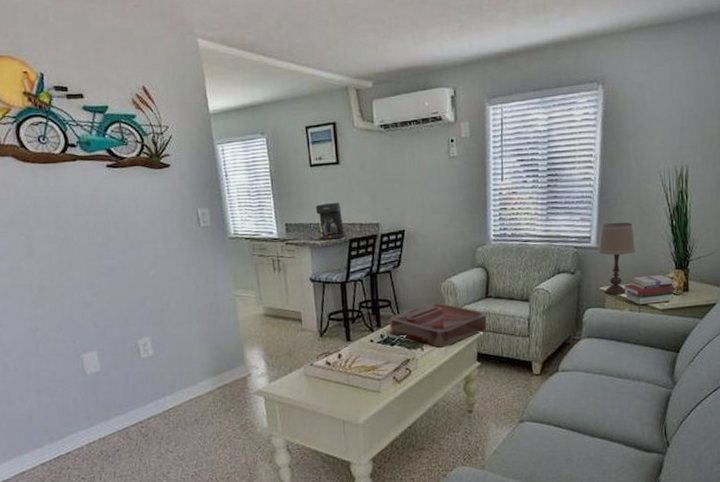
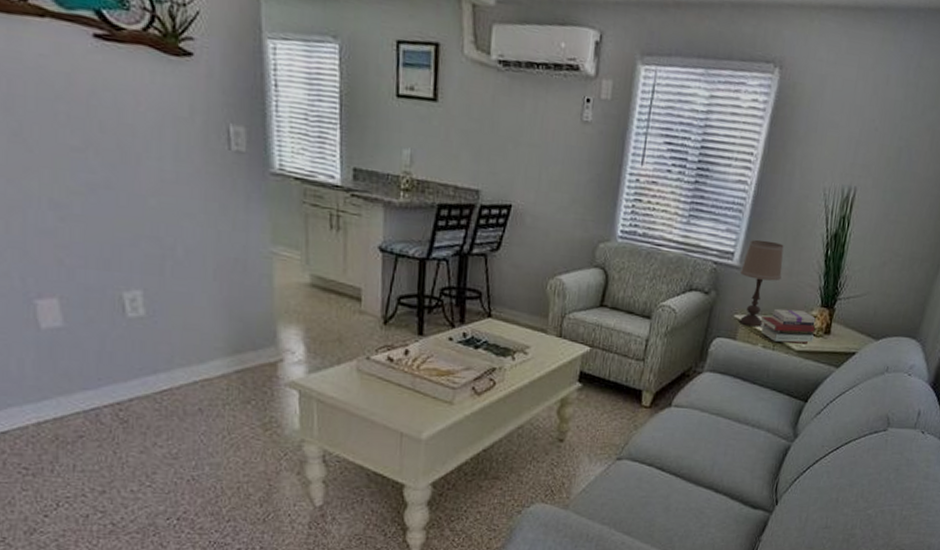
coffee maker: present [315,202,345,241] -> none [397,150,434,202]
decorative tray: present [389,302,487,348] -> none [475,302,598,360]

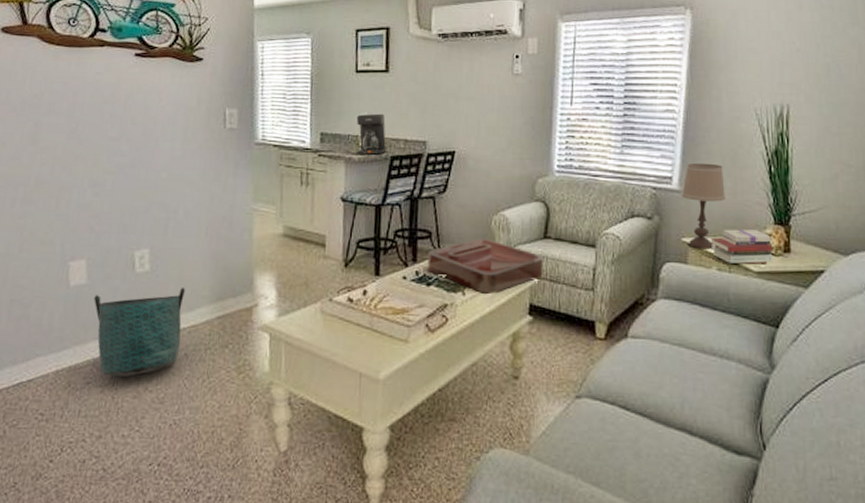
storage basket: none [76,336,193,432] -> present [94,287,185,378]
coffee maker: none [397,150,434,202] -> present [356,113,387,156]
decorative tray: none [475,302,598,360] -> present [427,238,543,294]

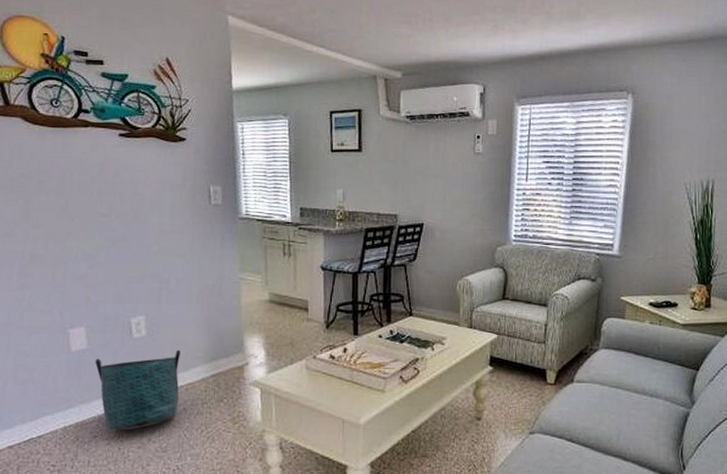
coffee maker: present [356,113,387,156] -> none [332,189,362,228]
decorative tray: present [427,238,543,294] -> none [400,301,502,348]
table lamp: present [681,162,726,250] -> none [620,231,658,306]
books: present [710,229,774,265] -> none [644,288,697,318]

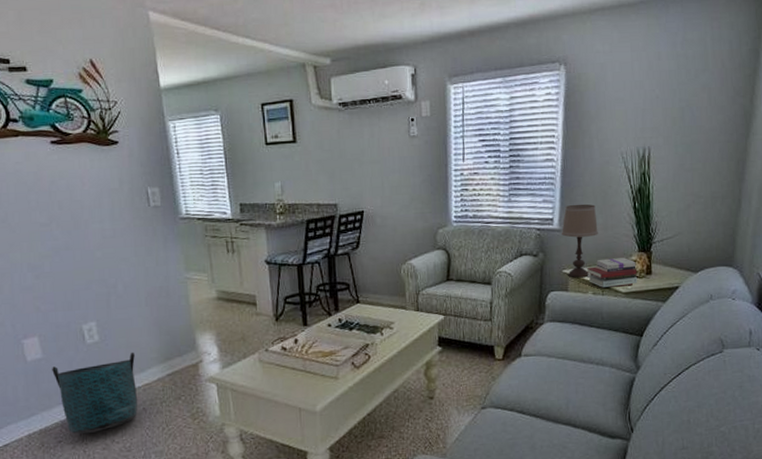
table lamp: none [620,231,658,306] -> present [561,204,598,278]
books: none [644,288,697,318] -> present [586,258,638,288]

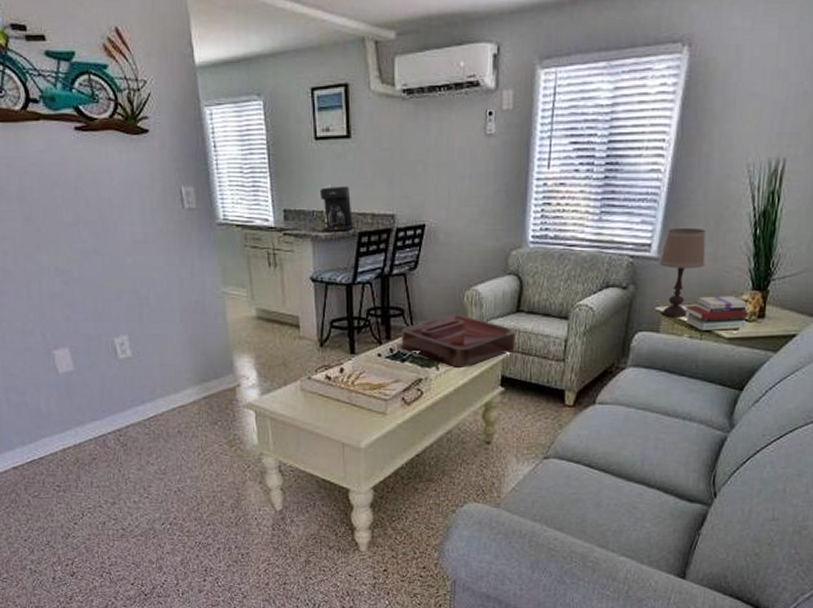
storage basket: present [52,352,138,434] -> none [84,370,173,453]
coffee maker: none [271,181,302,222] -> present [319,186,354,233]
decorative tray: none [348,285,448,332] -> present [401,314,516,367]

